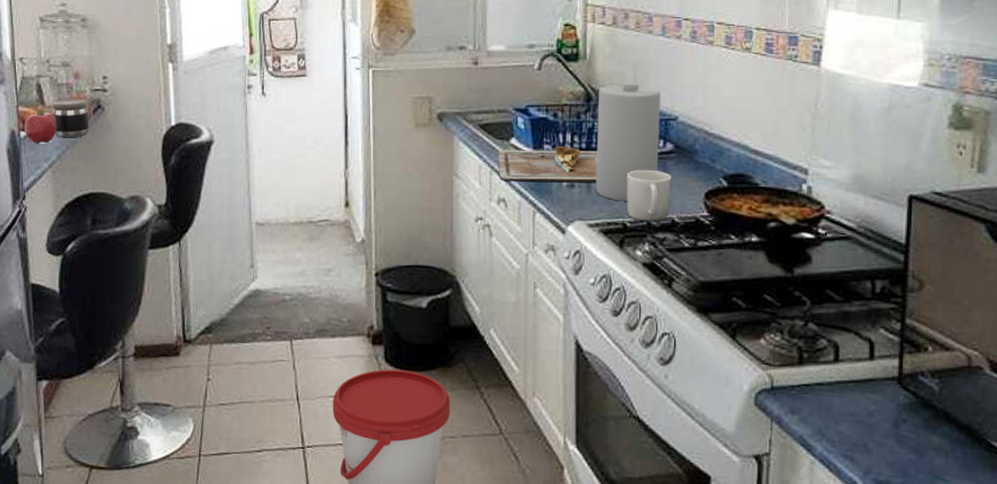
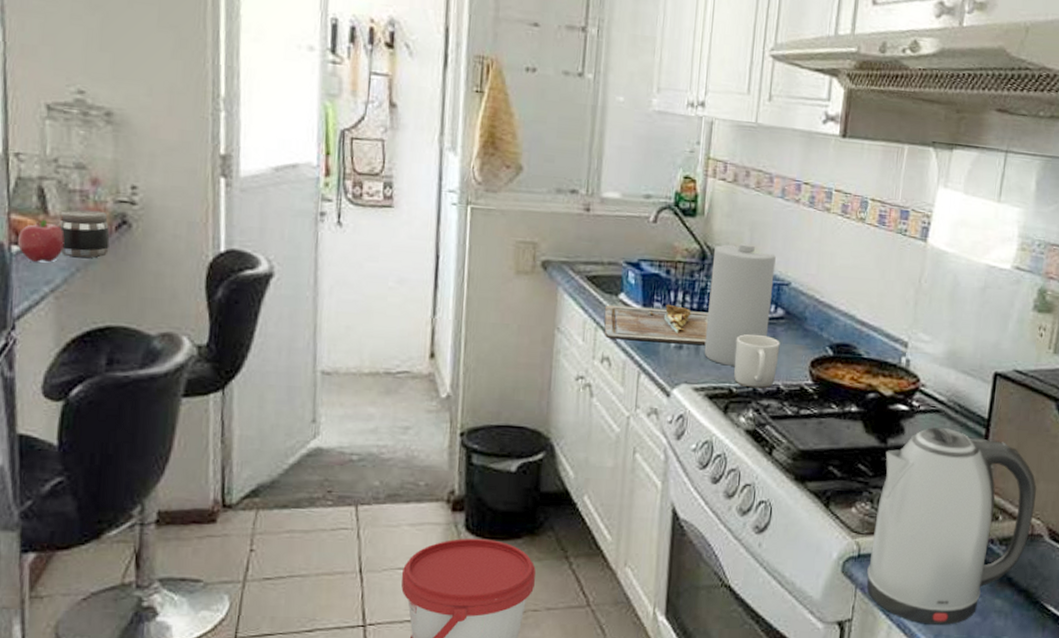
kettle: none [782,254,971,462] -> present [866,427,1037,625]

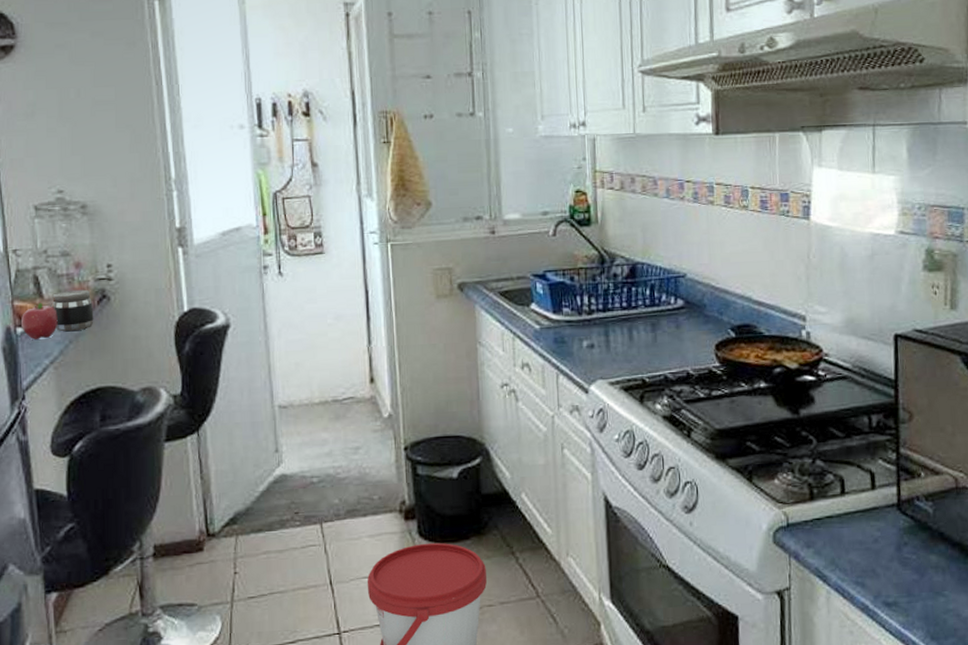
cutting board: present [603,304,709,345] -> none [519,308,615,347]
paper towel holder: present [704,243,776,366] -> none [611,243,671,358]
mug: present [733,333,780,389] -> none [642,325,685,376]
kettle: present [866,427,1037,625] -> none [798,392,956,586]

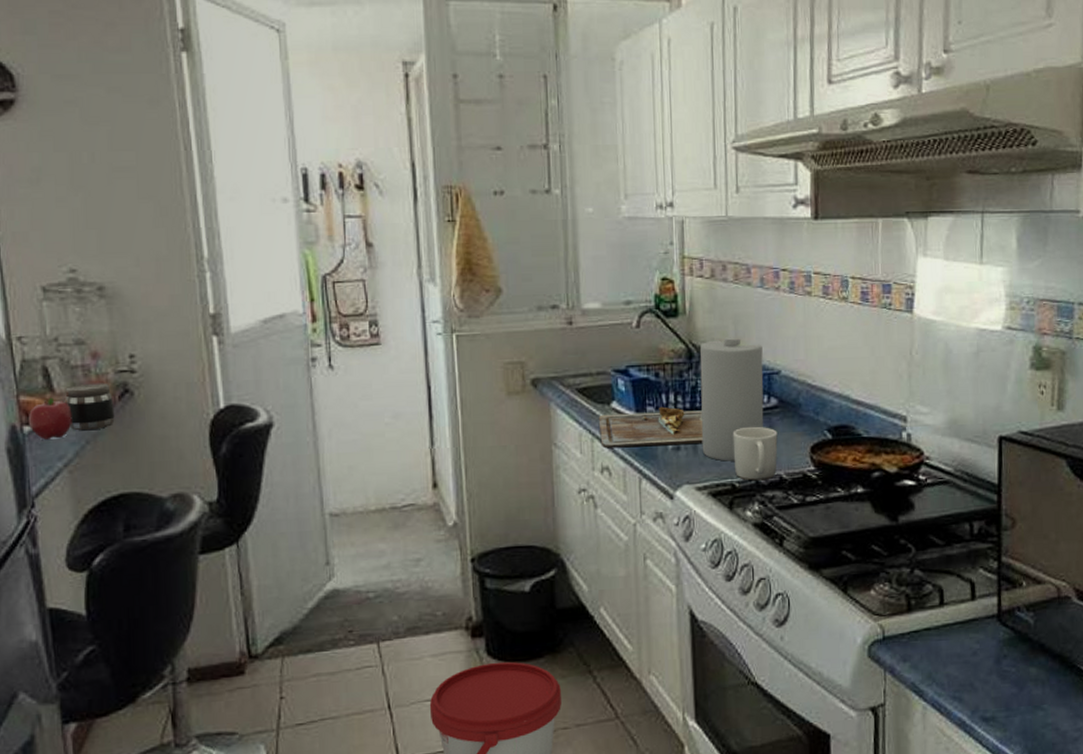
cutting board: none [519,308,615,347] -> present [598,406,704,449]
paper towel holder: none [611,243,671,358] -> present [700,337,764,461]
mug: none [642,325,685,376] -> present [732,426,778,481]

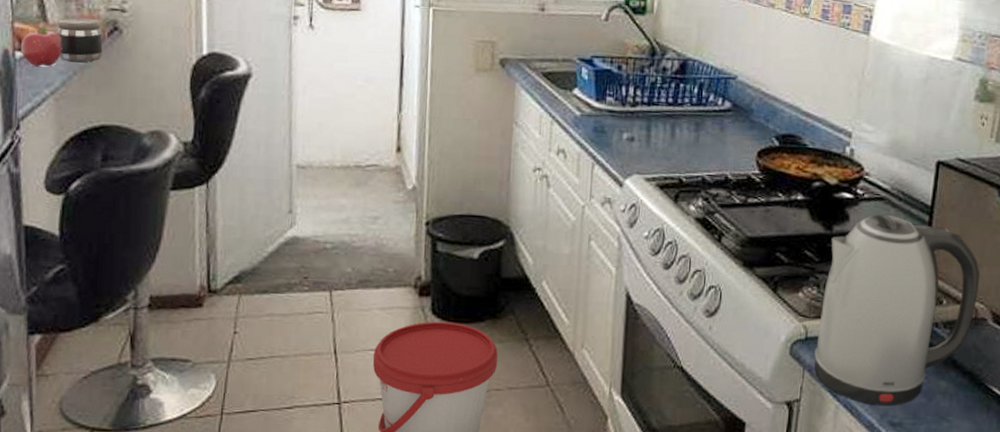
cutting board: present [598,406,704,449] -> none [559,98,660,137]
paper towel holder: present [700,337,764,461] -> none [654,39,723,157]
mug: present [732,426,778,481] -> none [683,125,728,178]
kettle: none [894,498,1059,701] -> present [813,214,981,406]

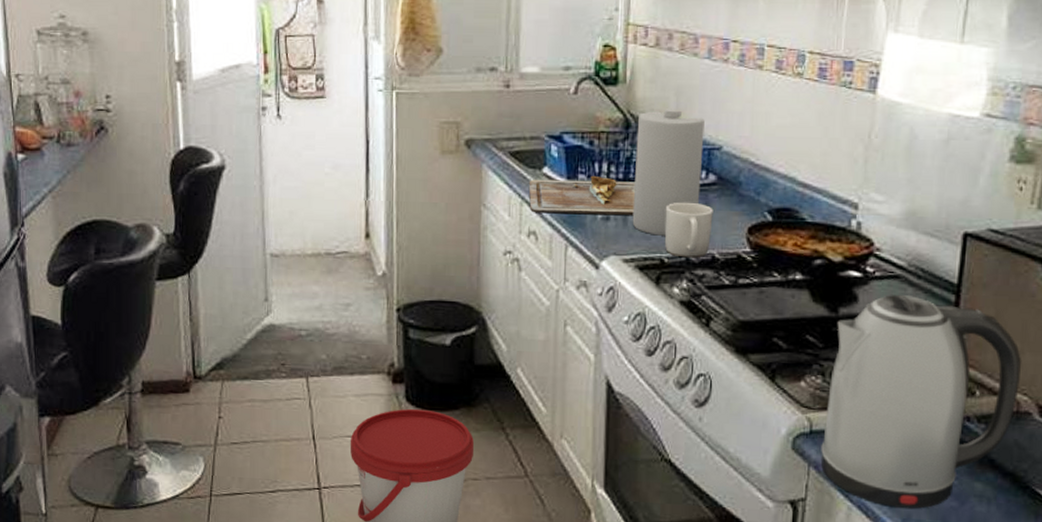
fruit: present [20,27,63,67] -> none [21,130,57,167]
jar: present [57,17,103,63] -> none [52,119,92,162]
cutting board: none [559,98,660,137] -> present [528,175,636,215]
paper towel holder: none [654,39,723,157] -> present [632,108,705,236]
mug: none [683,125,728,178] -> present [664,202,713,258]

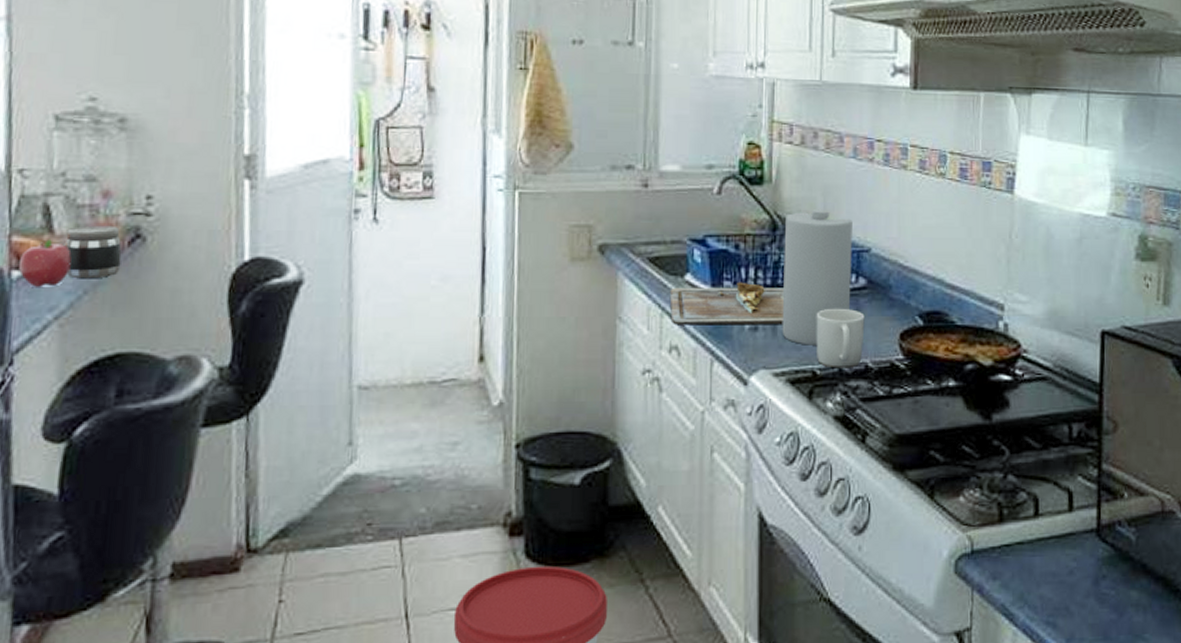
fruit: none [21,130,57,167] -> present [18,239,72,287]
jar: none [52,119,92,162] -> present [65,225,122,279]
kettle: present [820,294,1022,509] -> none [983,396,1163,627]

